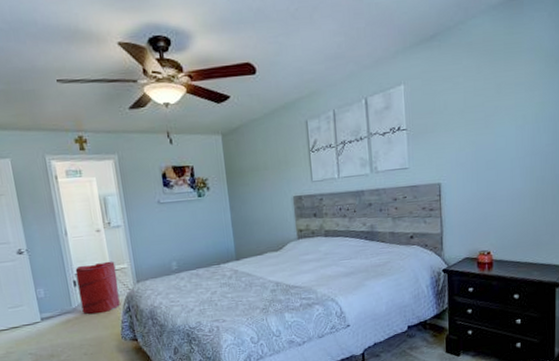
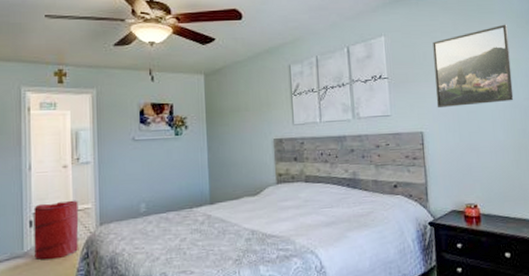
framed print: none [454,64,535,158] -> present [433,24,514,107]

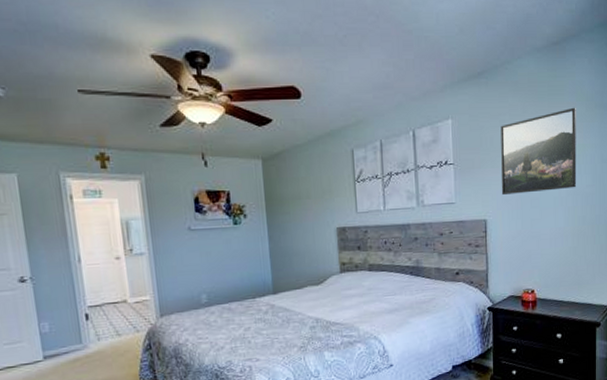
laundry hamper: present [34,200,79,261] -> none [88,292,140,353]

